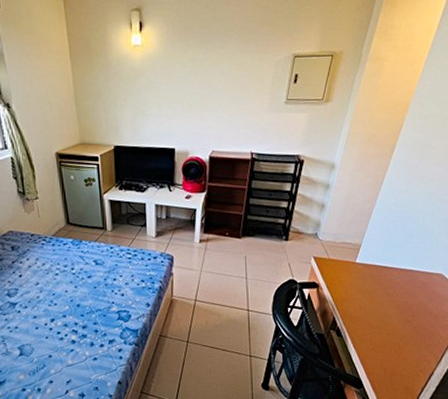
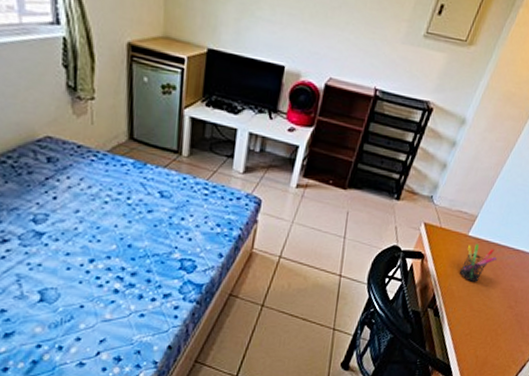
pen holder: none [353,269,386,303] -> present [459,244,497,282]

